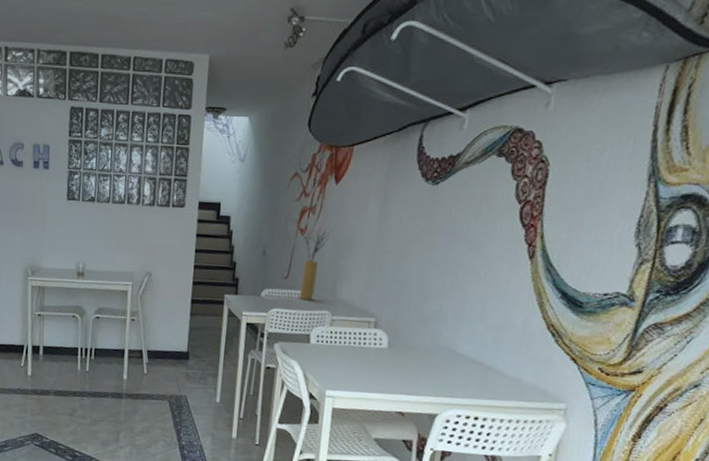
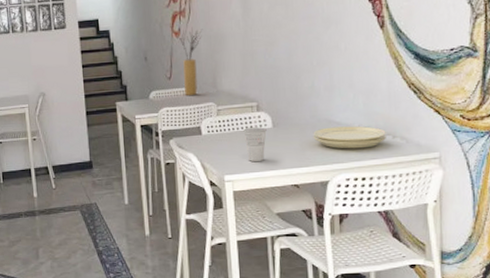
cup: none [355,344,381,382] -> present [243,127,267,162]
plate: none [430,357,512,387] -> present [313,126,386,149]

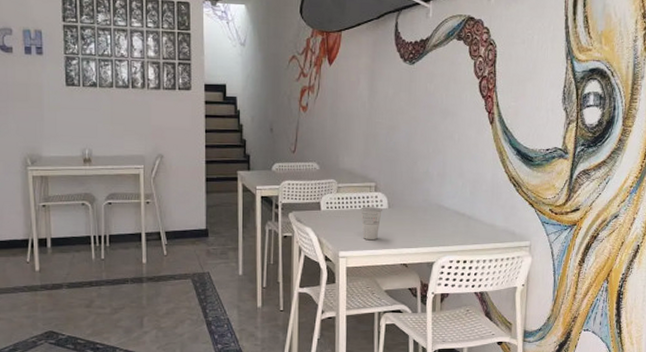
vase: present [179,27,203,96] -> none [306,103,330,172]
plate: present [313,126,386,149] -> none [424,212,487,234]

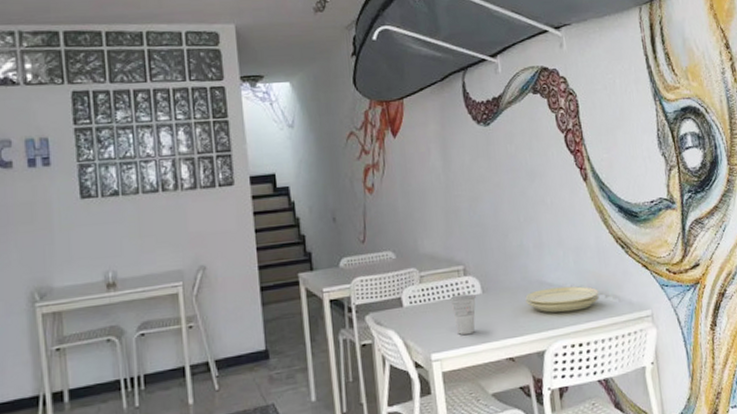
plate: none [424,212,487,234] -> present [525,286,599,313]

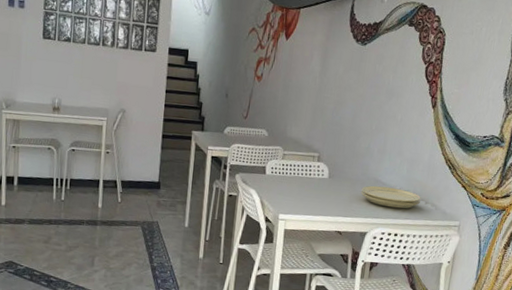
cup: present [450,293,476,336] -> none [302,174,323,207]

